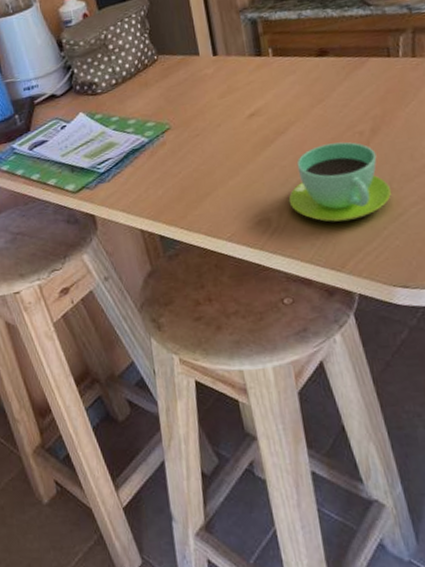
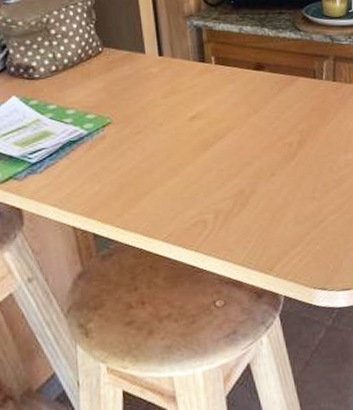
cup: present [288,141,391,223] -> none [224,151,314,227]

